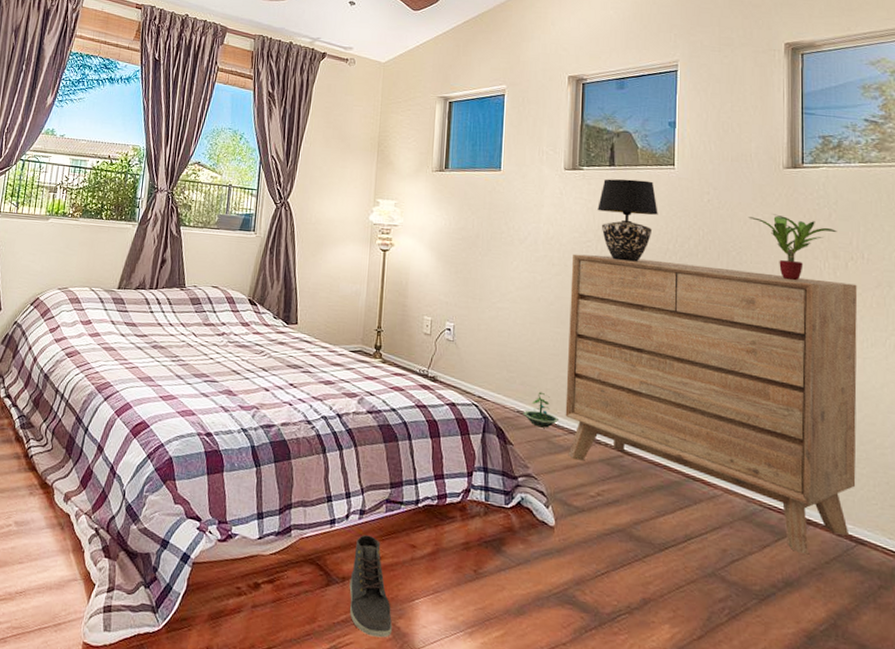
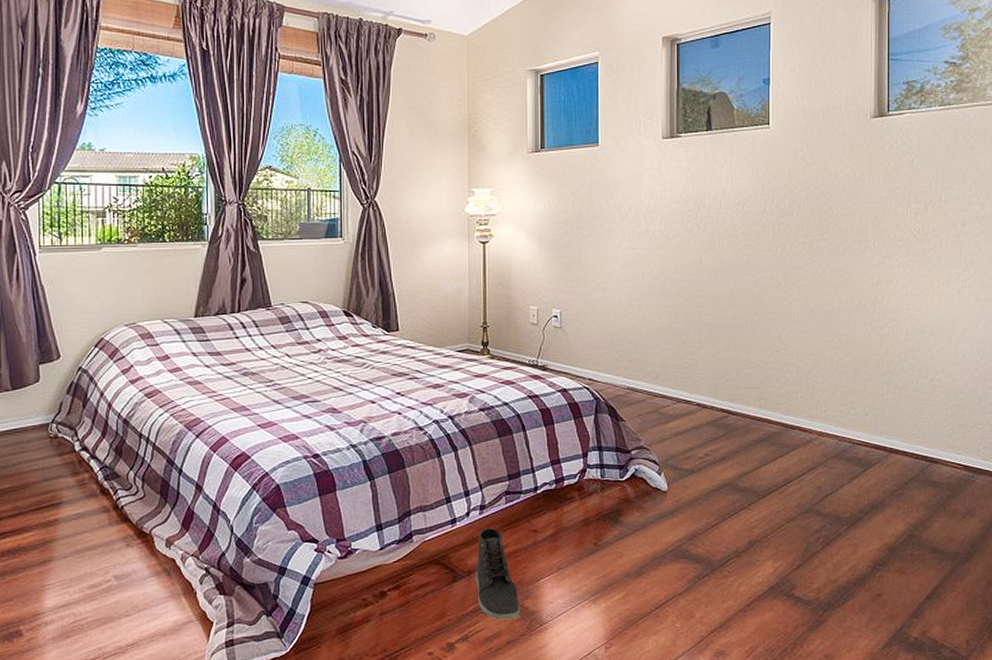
terrarium: present [523,391,560,428] -> none [633,366,668,400]
dresser: present [565,254,858,555] -> none [673,223,935,479]
table lamp: present [597,179,658,262] -> none [696,143,755,227]
potted plant: present [748,214,837,281] -> none [838,165,918,229]

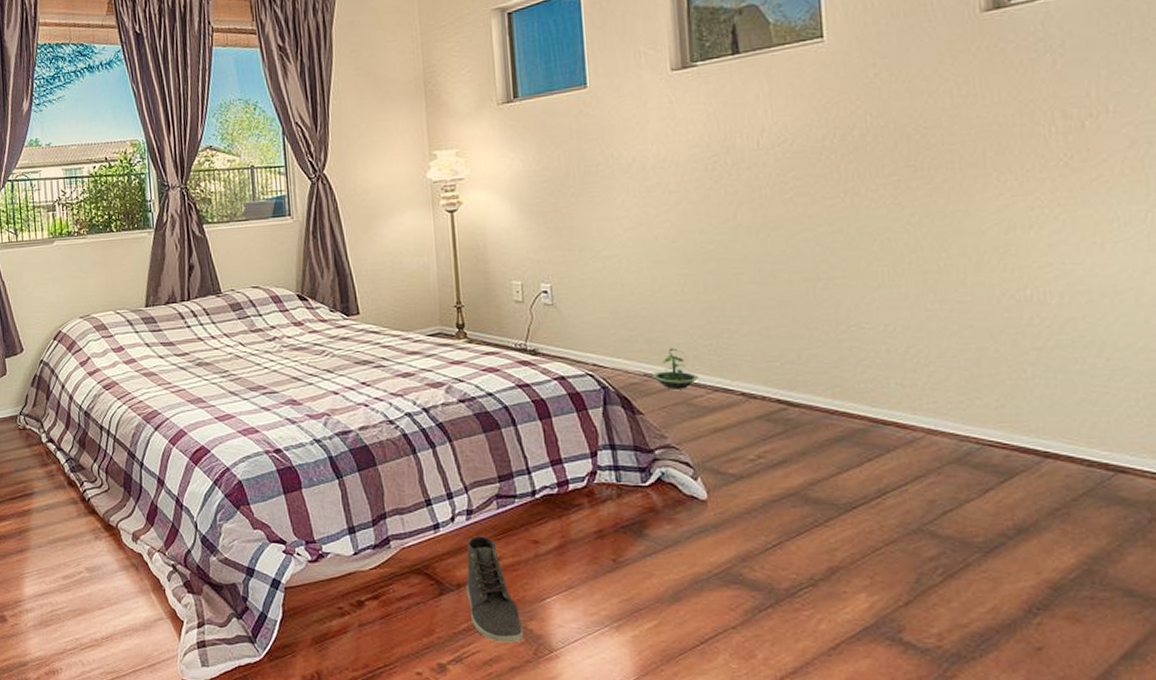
terrarium: none [633,366,668,400] -> present [651,348,700,389]

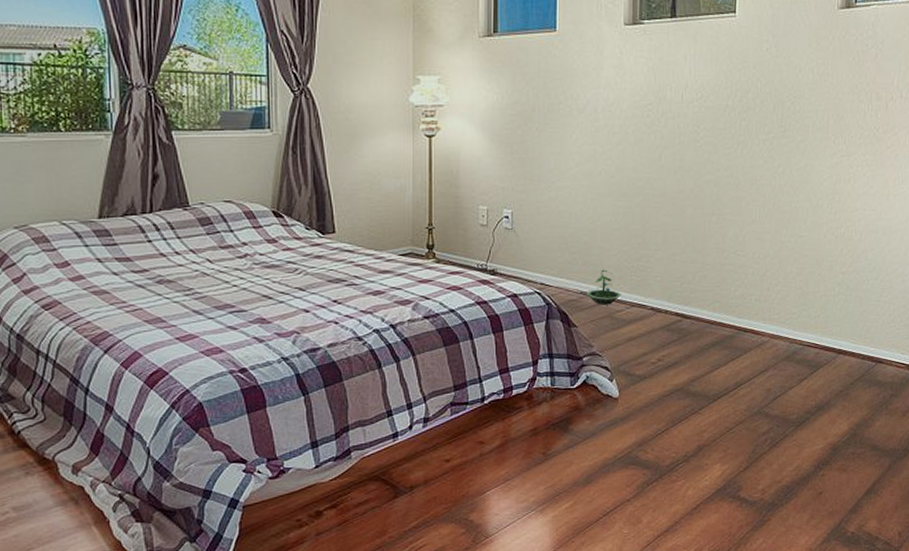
sneaker: present [466,536,524,643] -> none [418,441,465,535]

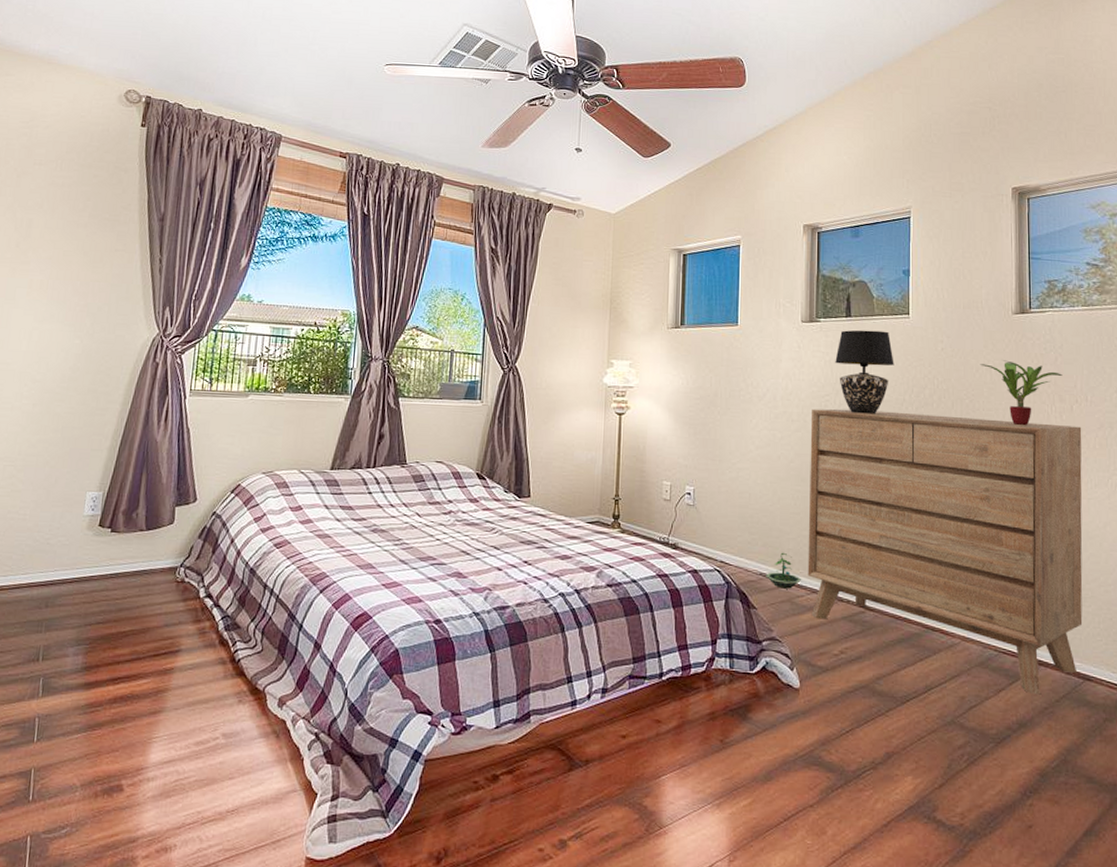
dresser: none [627,118,895,380] -> present [807,409,1083,695]
table lamp: none [658,31,719,122] -> present [835,330,894,414]
potted plant: none [803,59,881,126] -> present [980,360,1063,426]

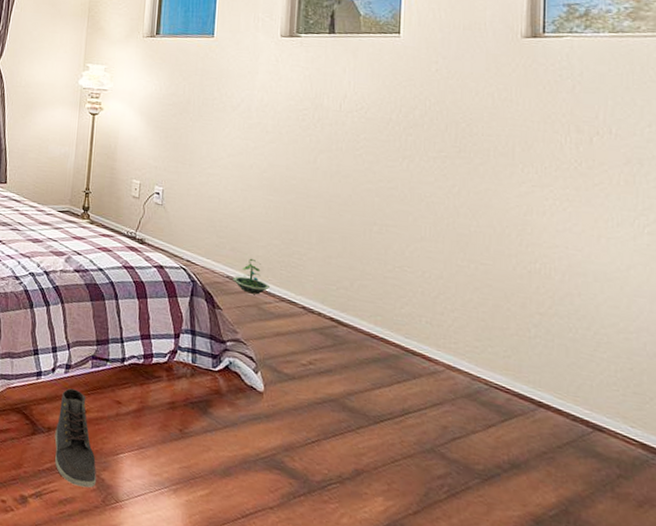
sneaker: none [593,714,639,819] -> present [54,388,97,488]
dresser: present [807,409,1083,695] -> none [277,121,603,438]
table lamp: present [835,330,894,414] -> none [315,46,381,132]
potted plant: present [980,360,1063,426] -> none [480,85,581,155]

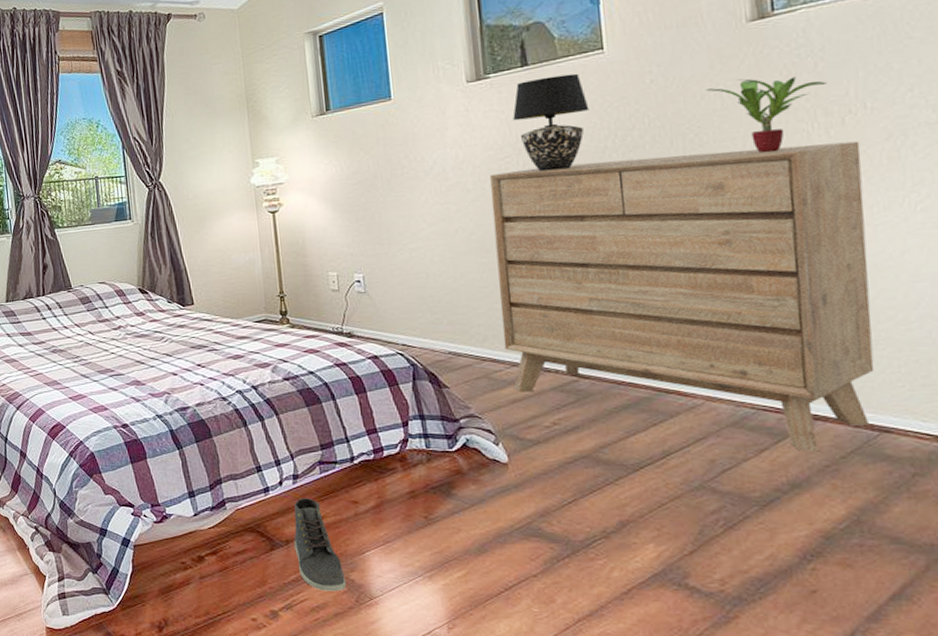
terrarium: present [232,258,271,295] -> none [455,328,499,365]
dresser: none [277,121,603,438] -> present [490,141,875,452]
table lamp: none [315,46,381,132] -> present [513,73,589,172]
potted plant: none [480,85,581,155] -> present [705,77,827,153]

